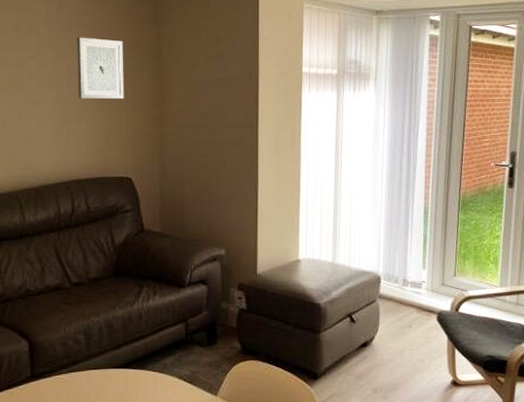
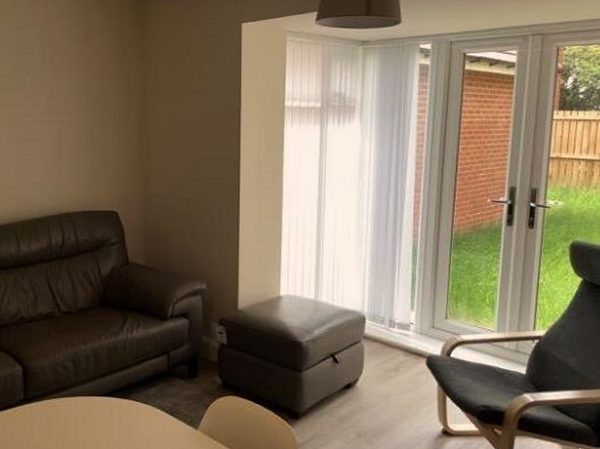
wall art: present [77,37,124,99] -> none [68,76,111,135]

